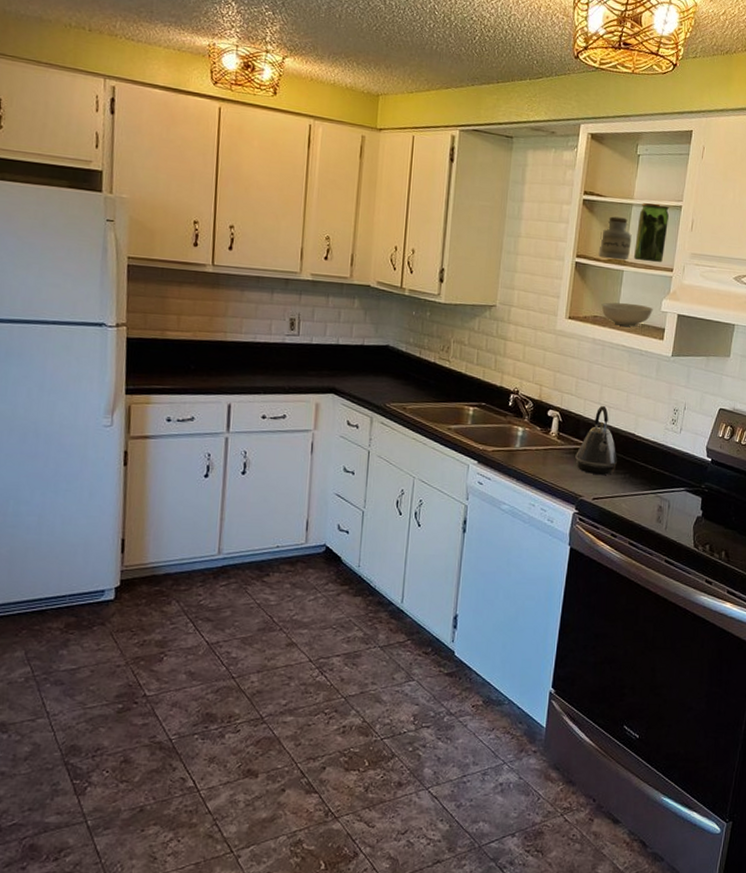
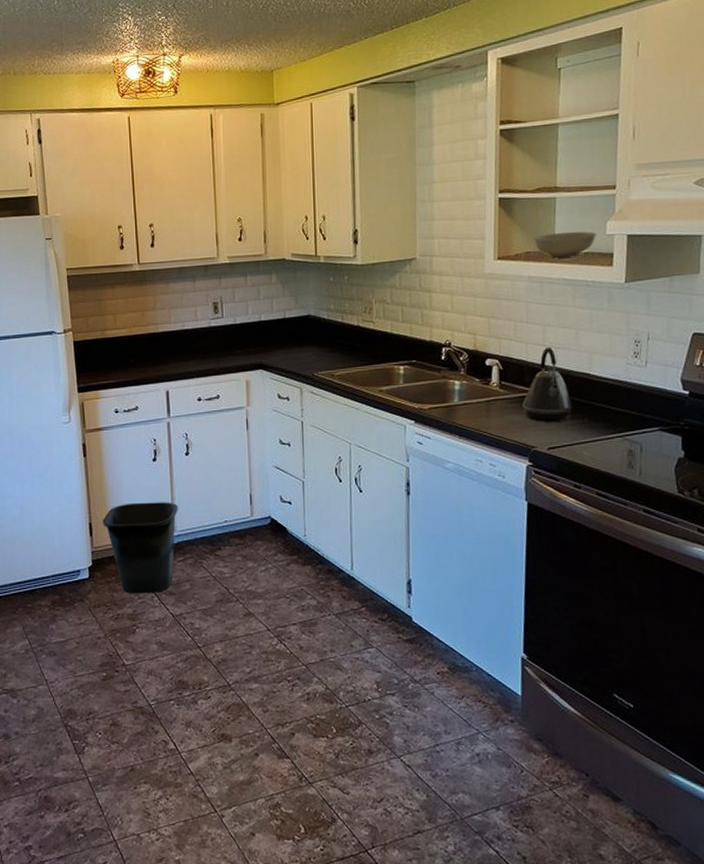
waste bin: none [137,520,227,619] -> present [102,502,178,594]
jar: present [598,216,632,261] -> none [524,140,562,189]
jar: present [633,202,669,263] -> none [565,116,604,184]

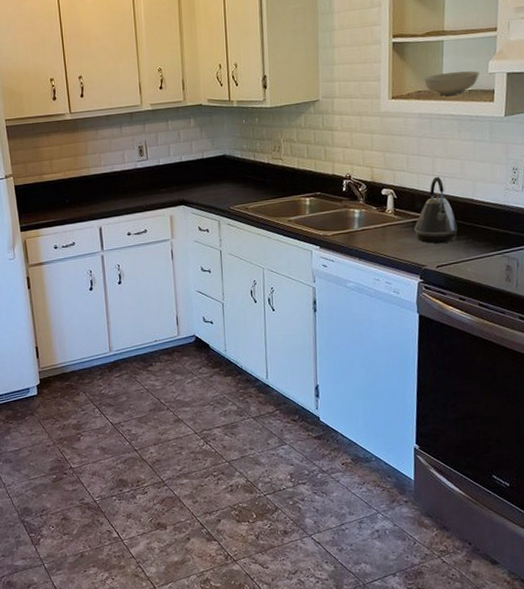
waste bin: present [102,502,178,594] -> none [47,325,114,407]

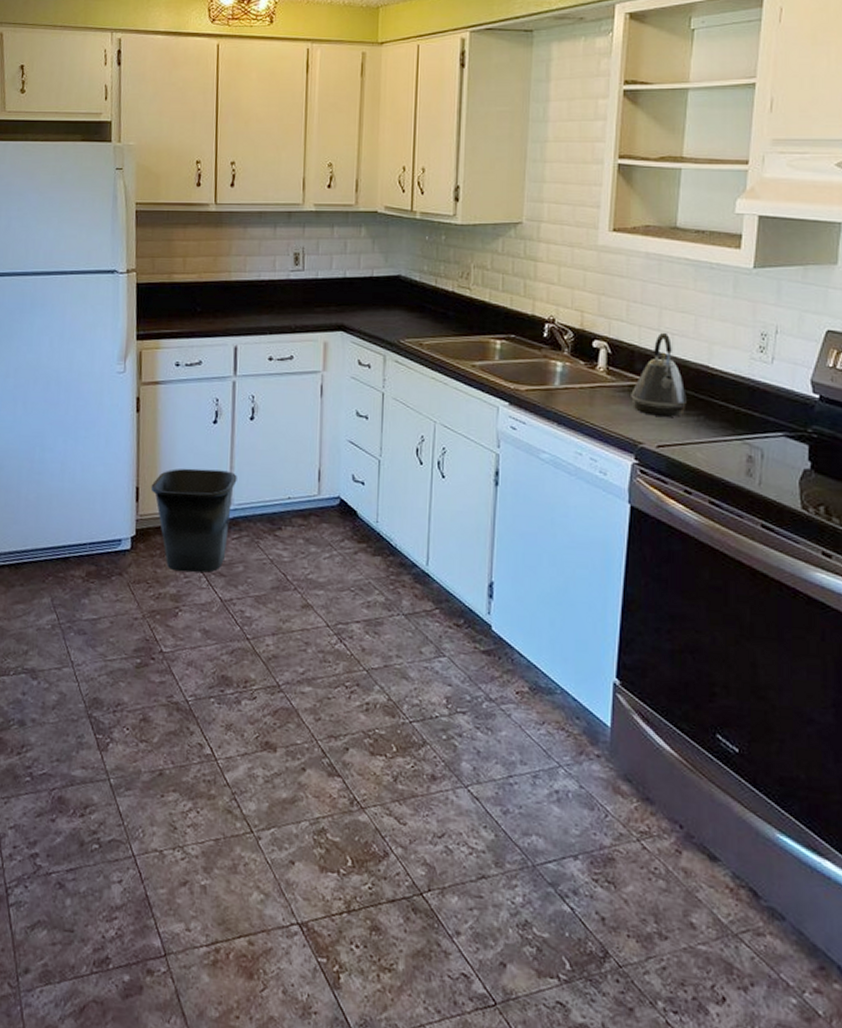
waste bin: none [47,325,114,407] -> present [150,468,237,573]
bowl: present [424,70,479,96] -> none [654,207,724,235]

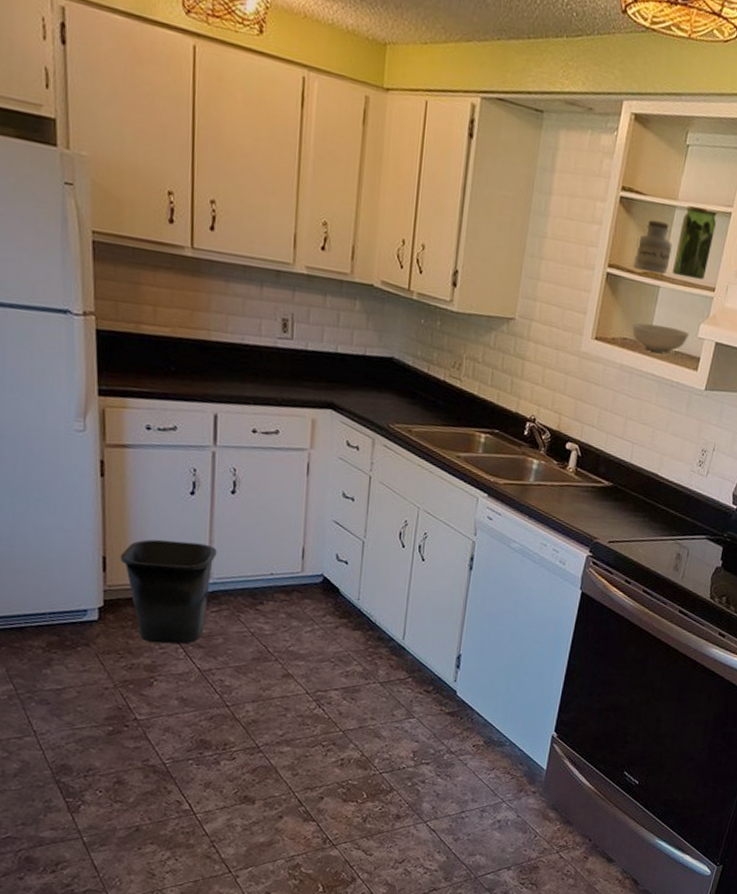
kettle: present [631,332,688,417] -> none [593,440,638,517]
jar: none [647,106,690,156] -> present [633,219,672,275]
bowl: none [654,207,724,235] -> present [632,322,689,353]
jar: none [693,84,738,155] -> present [672,205,717,281]

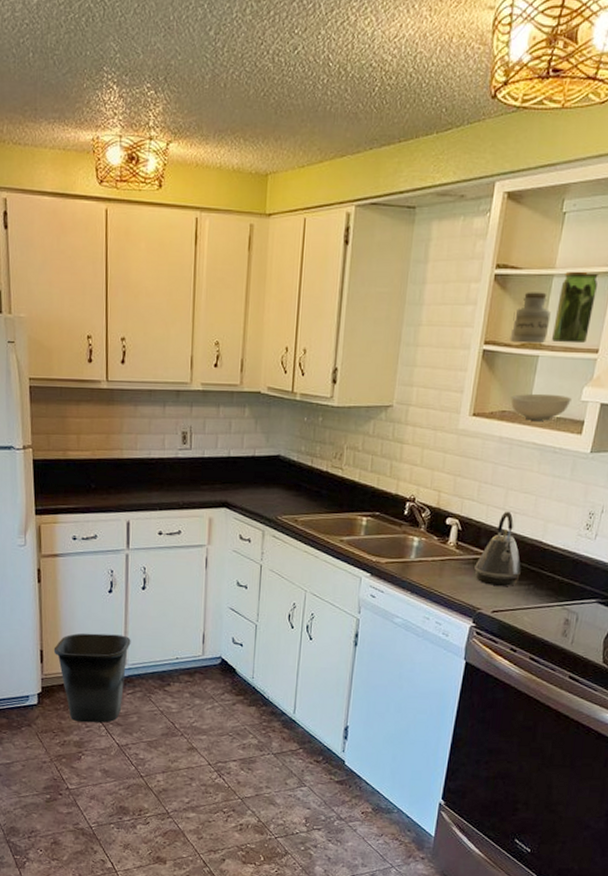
kettle: none [593,440,638,517] -> present [474,511,522,586]

